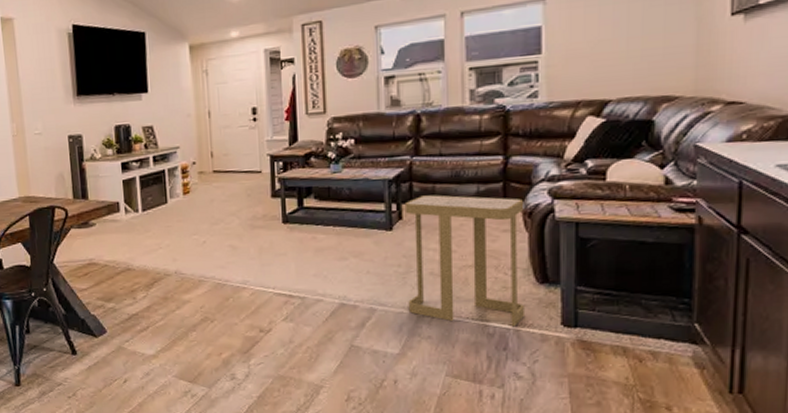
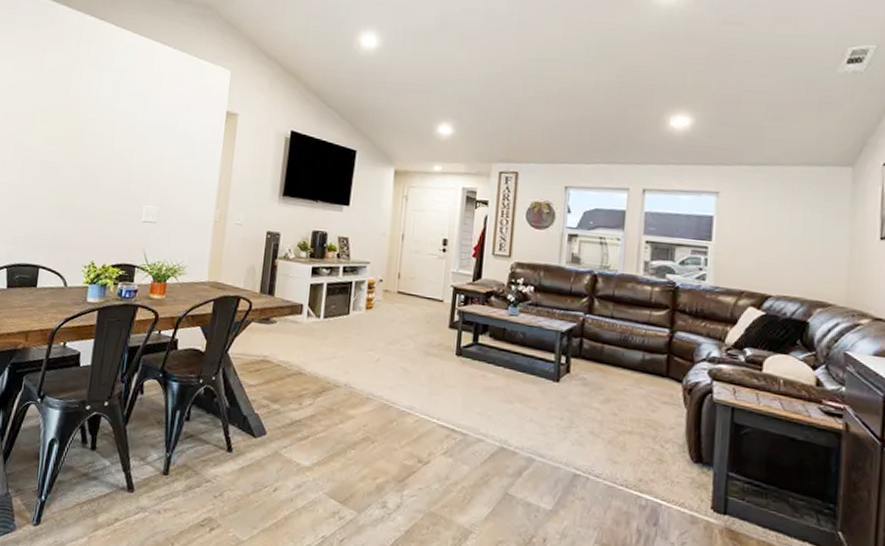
side table: present [404,195,524,327] -> none [565,353,686,503]

